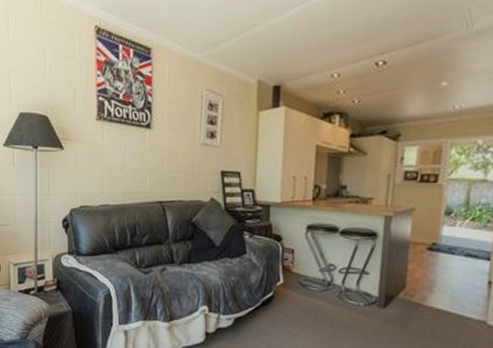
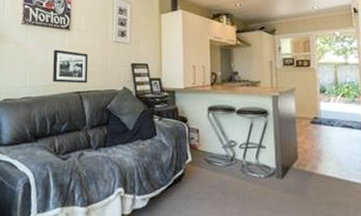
picture frame: none [132,151,172,192] -> present [53,49,89,83]

